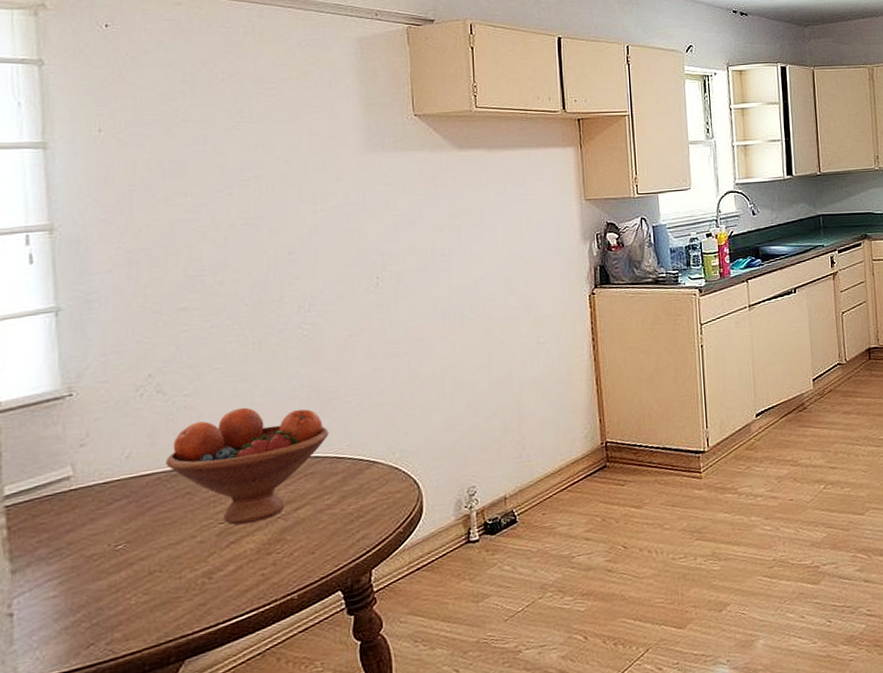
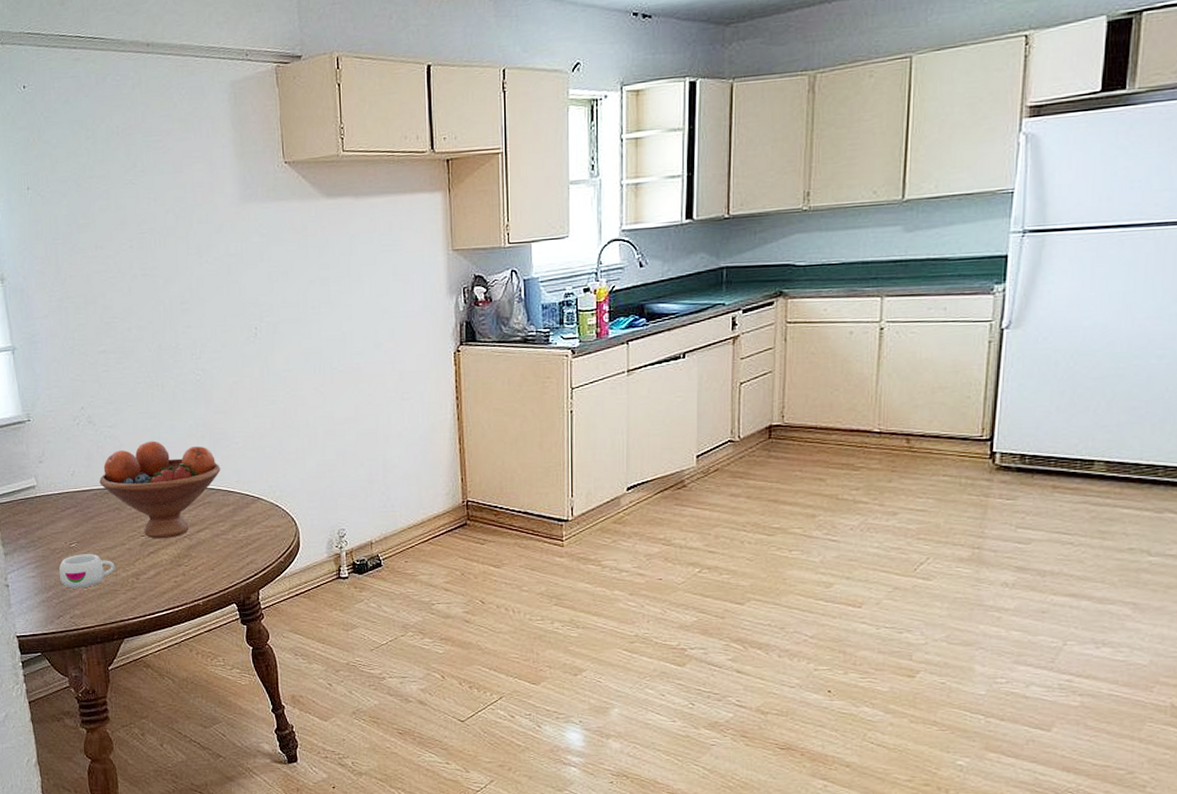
mug: none [94,554,179,605] -> present [58,554,115,589]

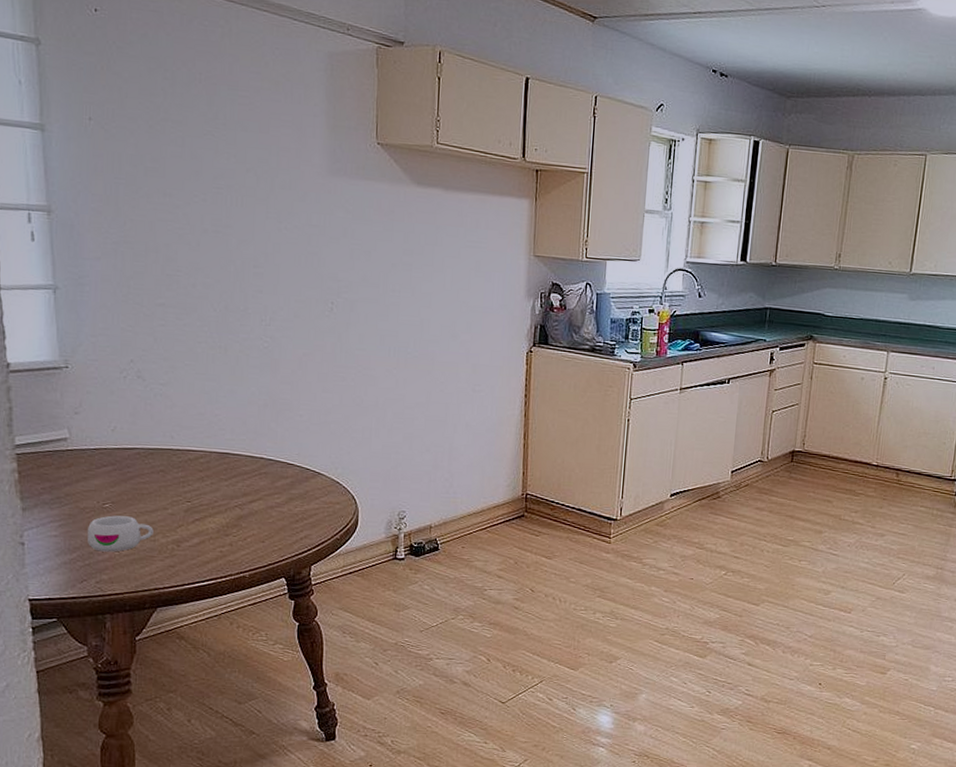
fruit bowl: present [99,441,221,539] -> none [144,404,282,507]

